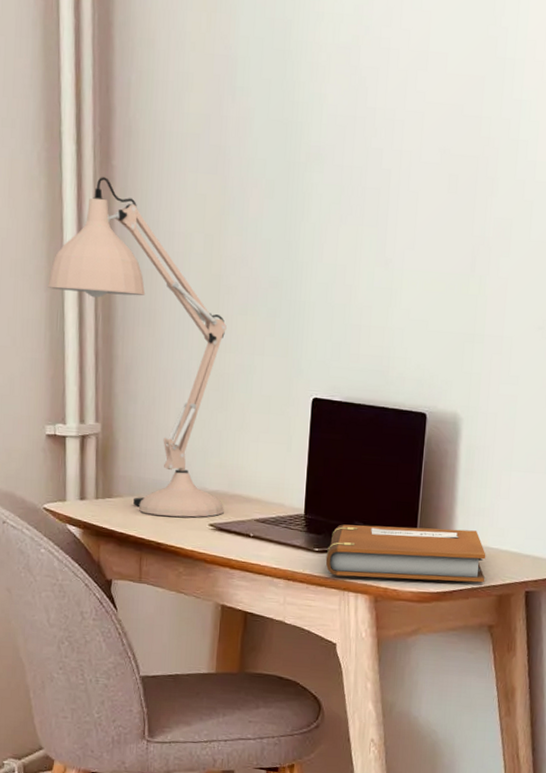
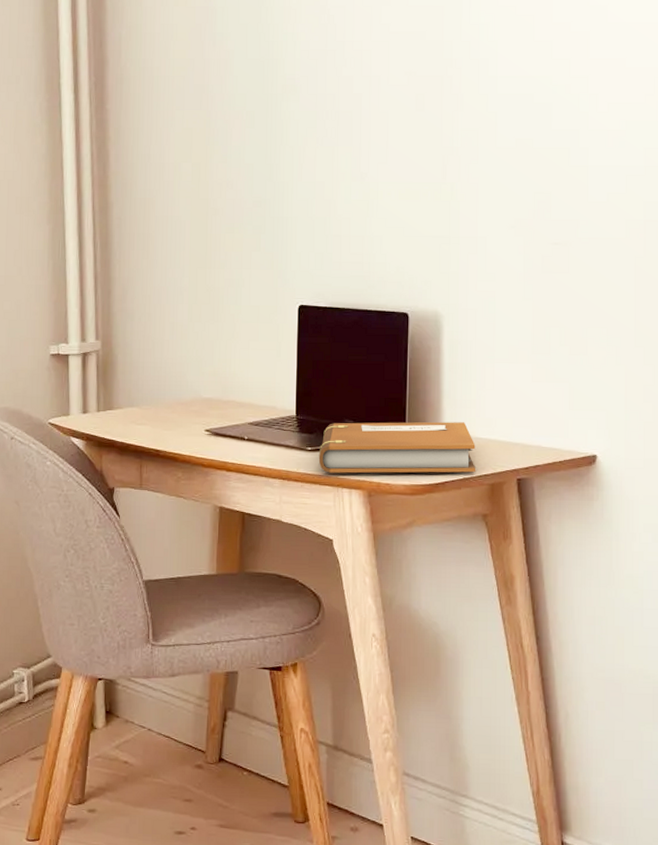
desk lamp: present [48,177,227,517] -> none [50,120,219,424]

